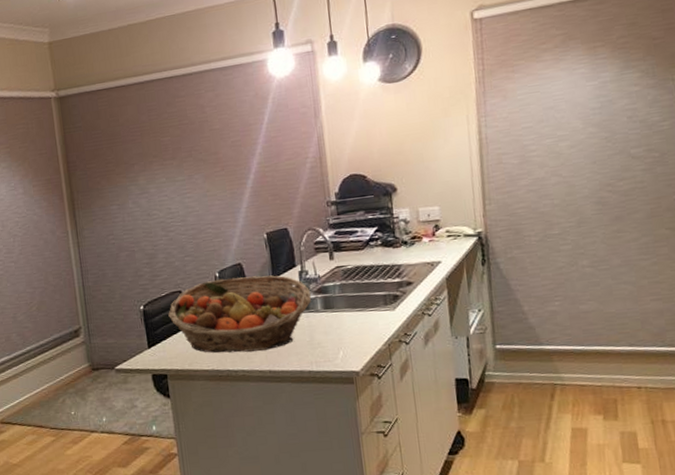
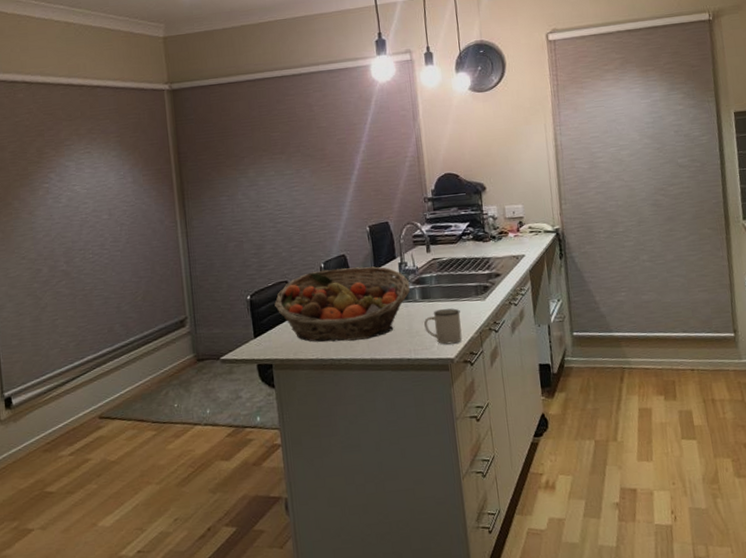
mug: none [327,319,369,357] -> present [424,308,463,345]

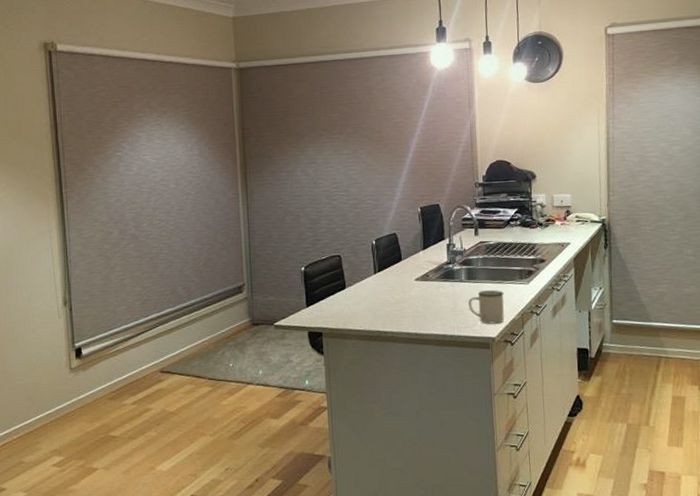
fruit basket: present [274,266,411,342] -> none [327,246,457,315]

